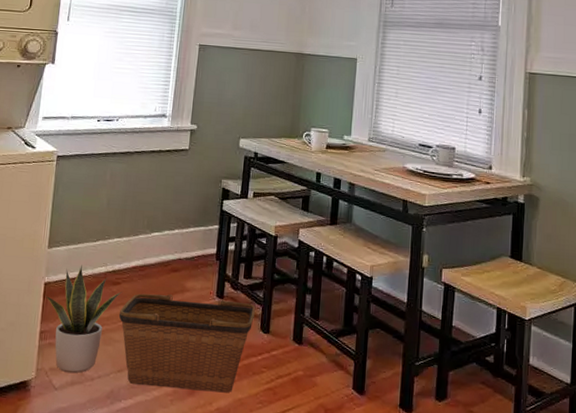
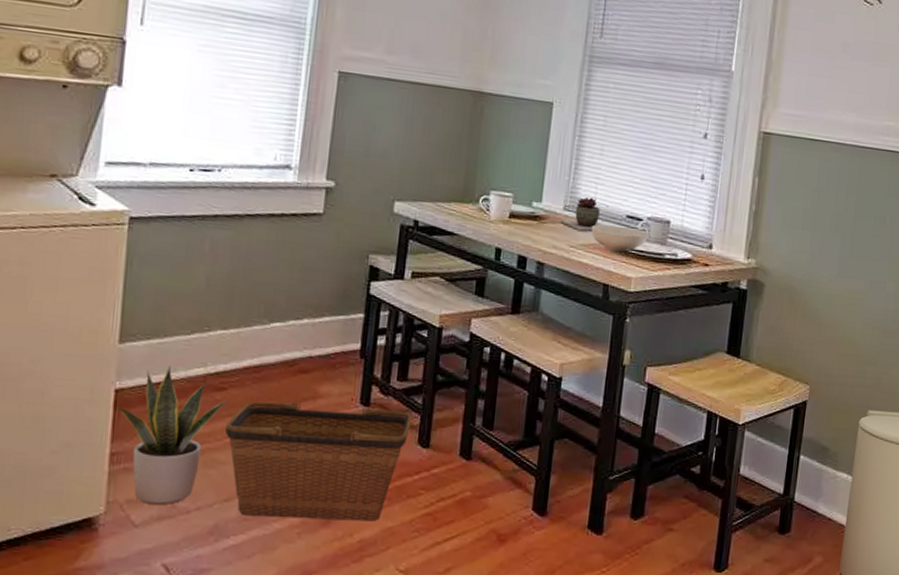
succulent plant: none [366,130,399,158] -> present [560,197,601,232]
bowl: none [391,151,438,175] -> present [591,224,649,253]

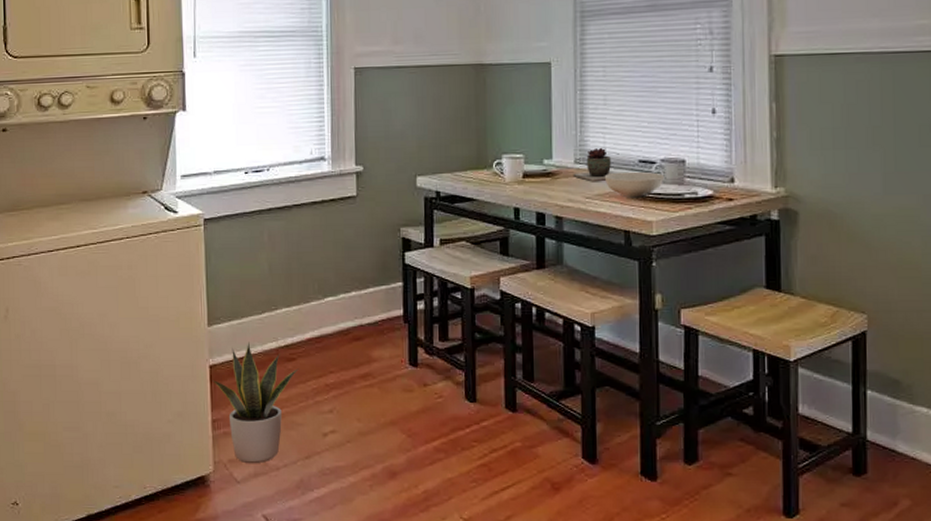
bicycle basket: present [225,401,412,522] -> none [299,367,457,473]

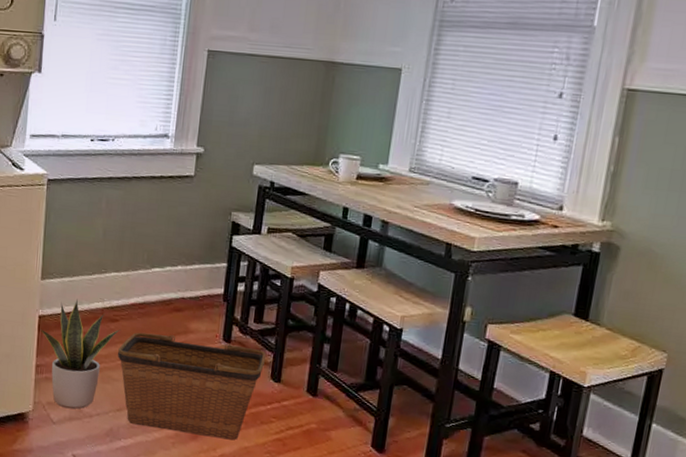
bicycle basket: none [299,367,457,473] -> present [118,332,266,440]
succulent plant: present [573,147,614,182] -> none [405,159,446,193]
bowl: present [604,171,665,198] -> none [435,185,495,214]

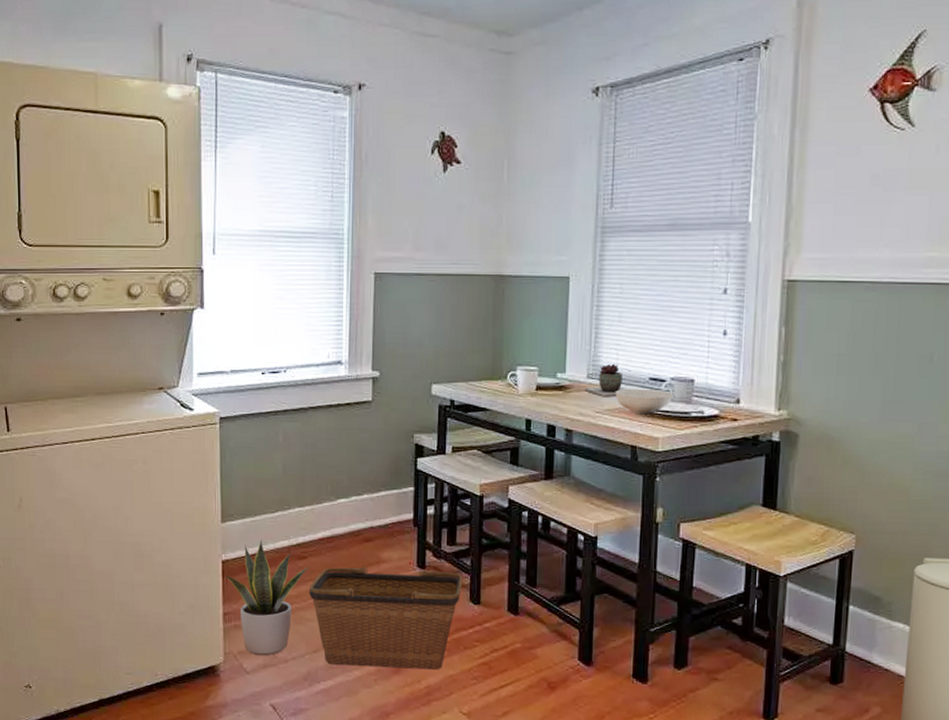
succulent plant: none [405,159,446,193] -> present [584,363,625,397]
bowl: none [435,185,495,214] -> present [615,388,674,415]

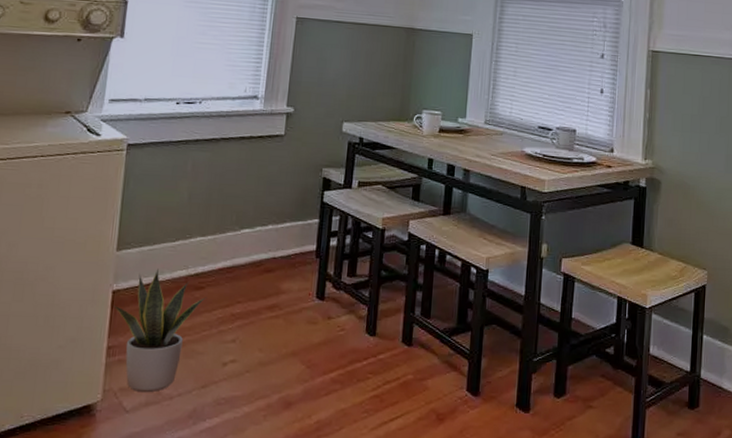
bicycle basket: present [309,567,462,670] -> none [203,298,360,404]
succulent plant: present [584,363,625,397] -> none [482,112,517,142]
bowl: present [615,388,674,415] -> none [508,135,558,159]

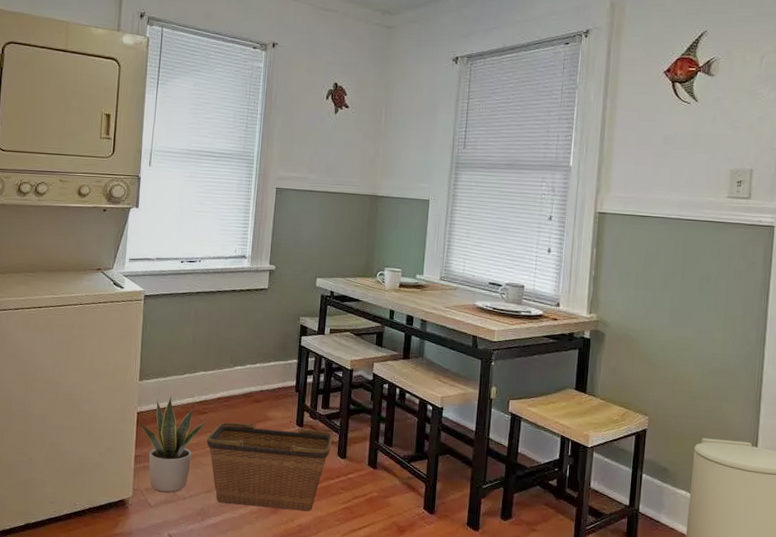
bicycle basket: none [203,298,360,404] -> present [207,422,333,512]

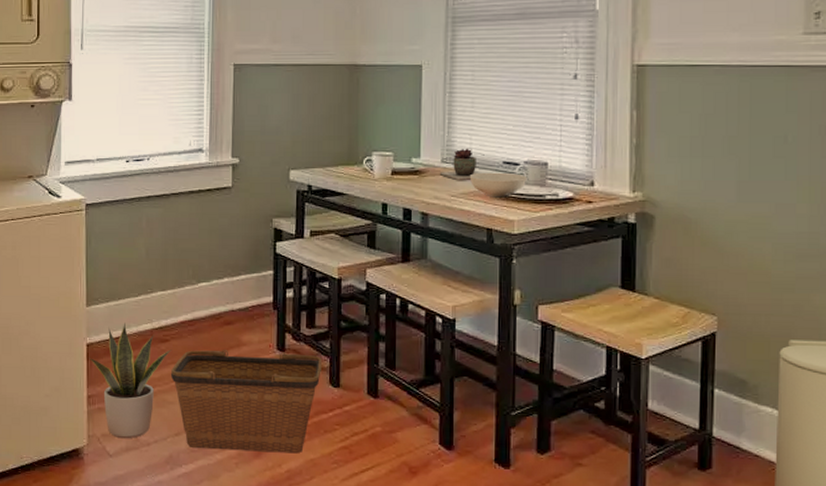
succulent plant: none [437,269,469,296] -> present [439,148,479,181]
bowl: none [461,290,508,312] -> present [469,172,527,198]

